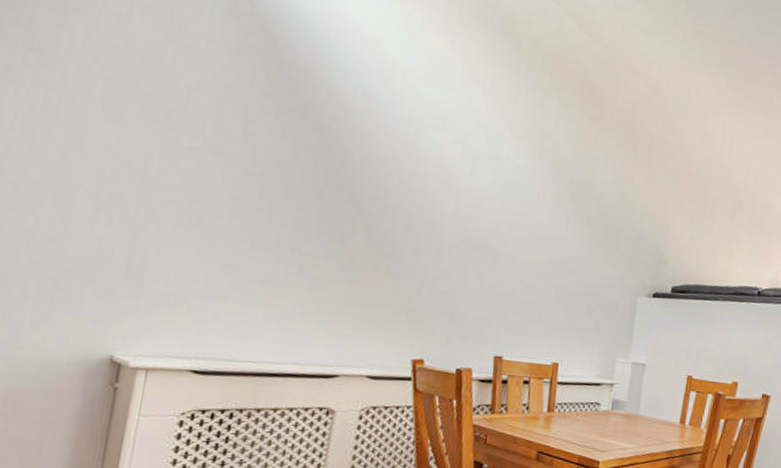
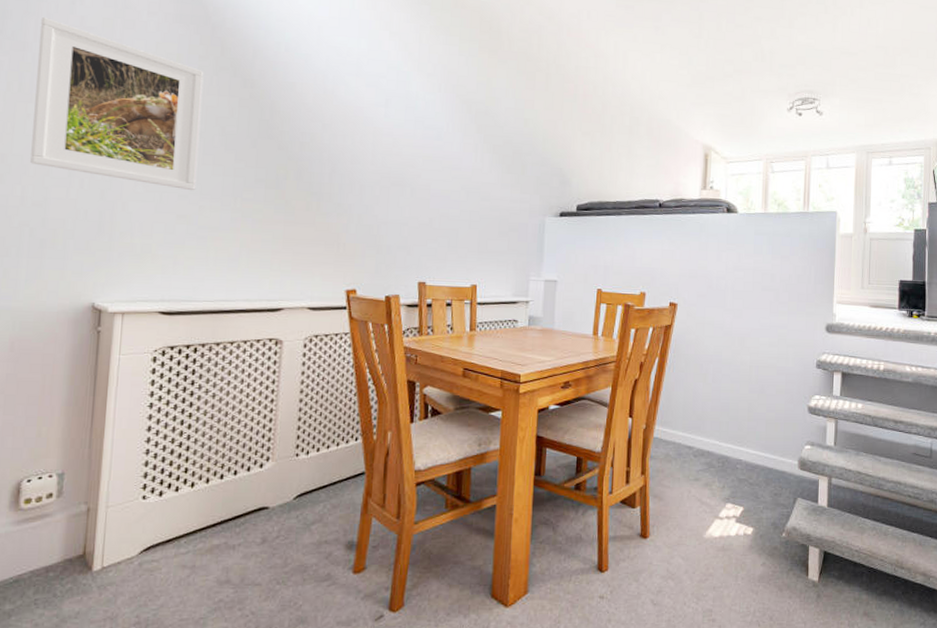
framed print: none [48,31,268,239] -> present [30,16,204,191]

